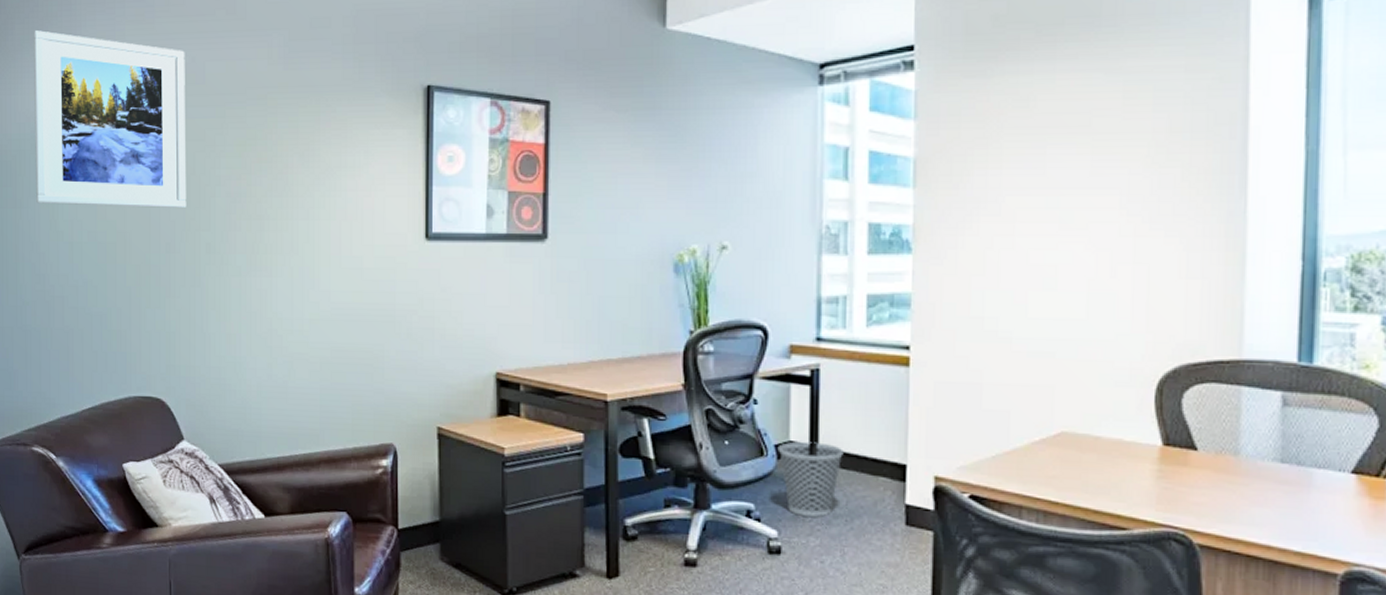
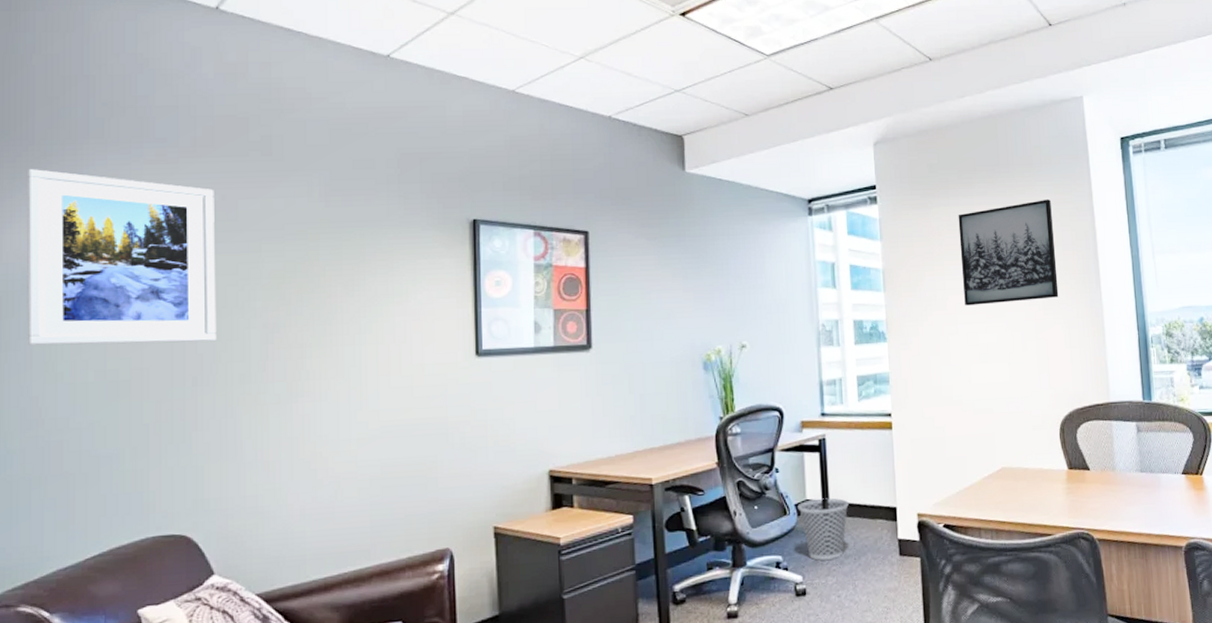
wall art: none [1028,65,1179,212] -> present [958,199,1059,306]

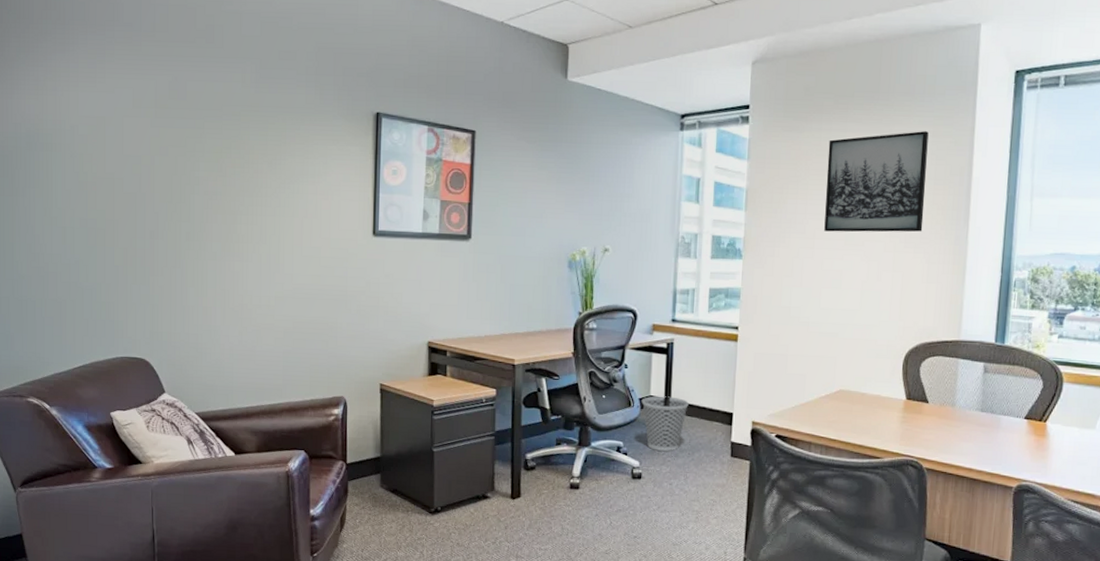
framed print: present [26,168,217,345] -> none [29,43,169,203]

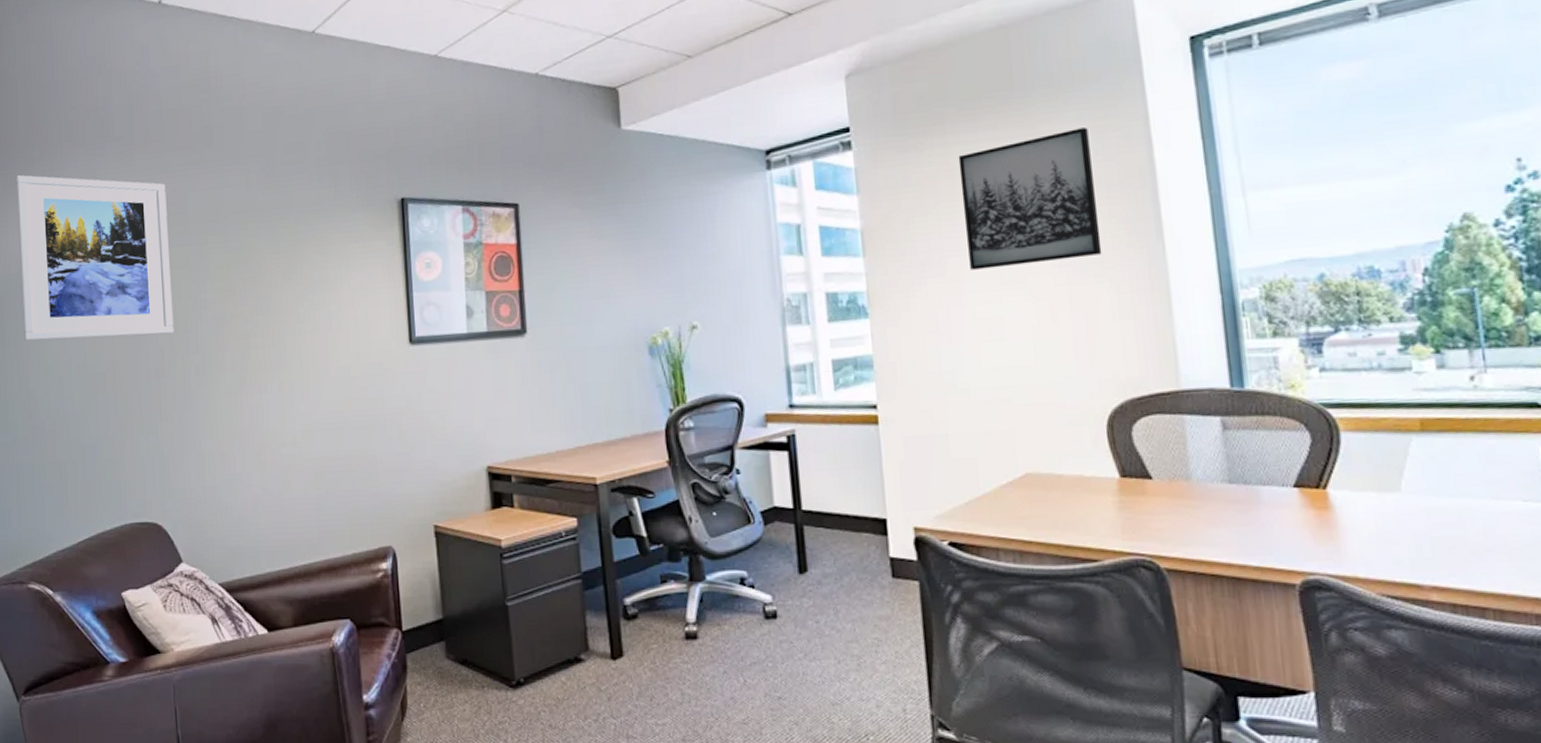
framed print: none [29,43,169,203] -> present [15,174,174,341]
wastebasket: present [641,396,689,451] -> none [763,505,826,578]

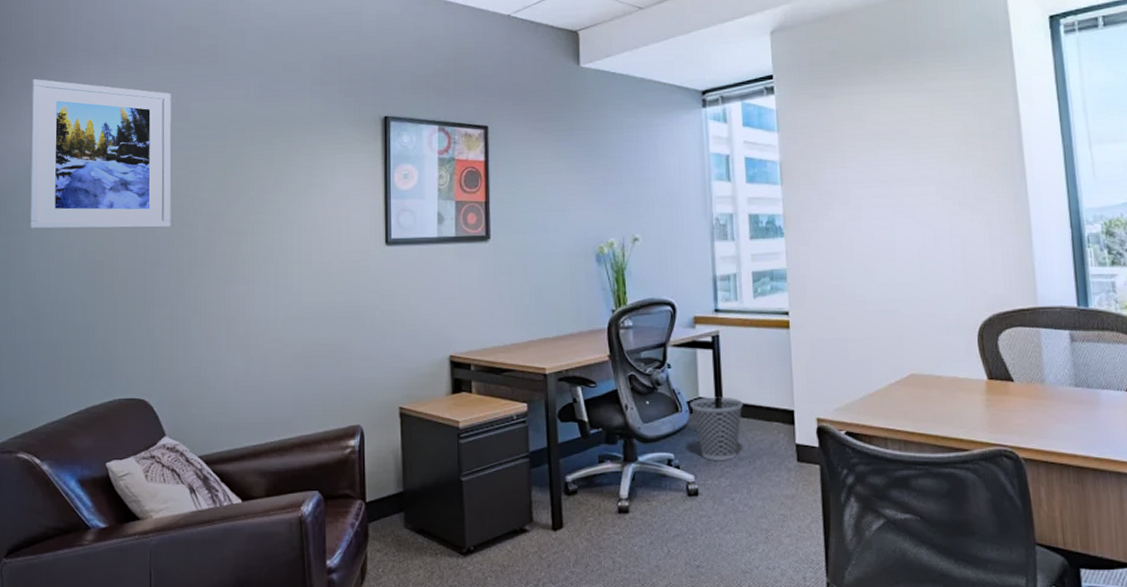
wastebasket: none [763,505,826,578] -> present [690,397,743,461]
wall art: present [958,127,1102,270] -> none [862,86,977,200]

